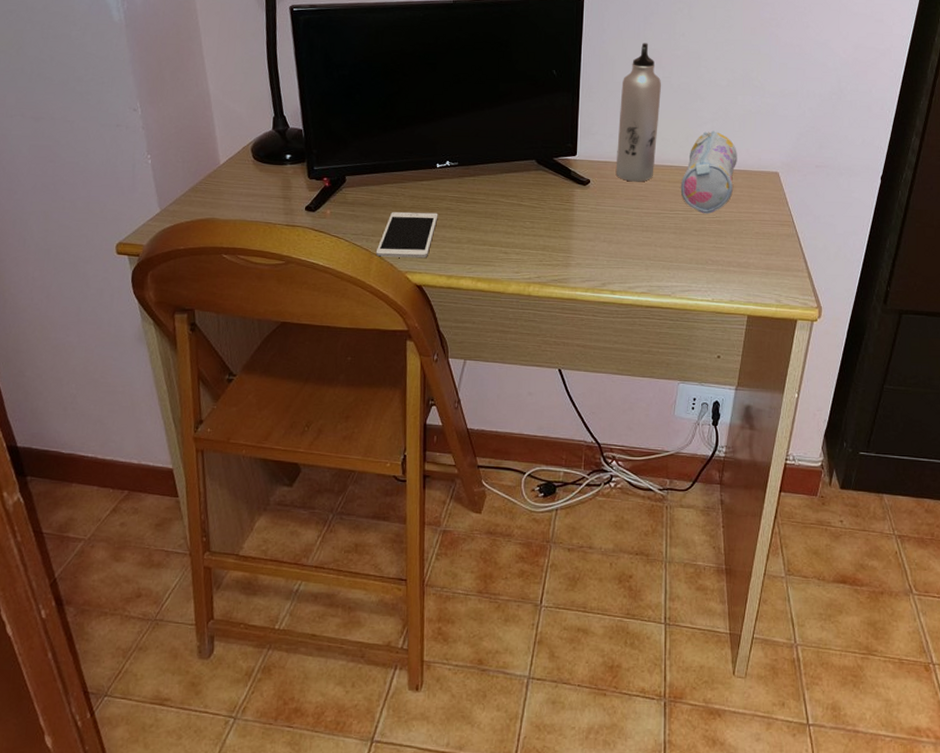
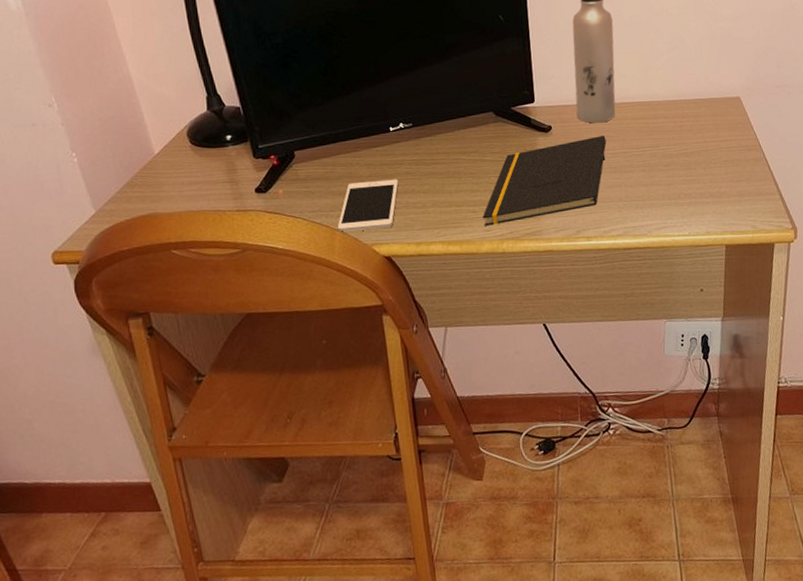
notepad: none [512,194,641,268] -> present [482,136,607,226]
pencil case: present [680,131,737,214] -> none [644,61,698,148]

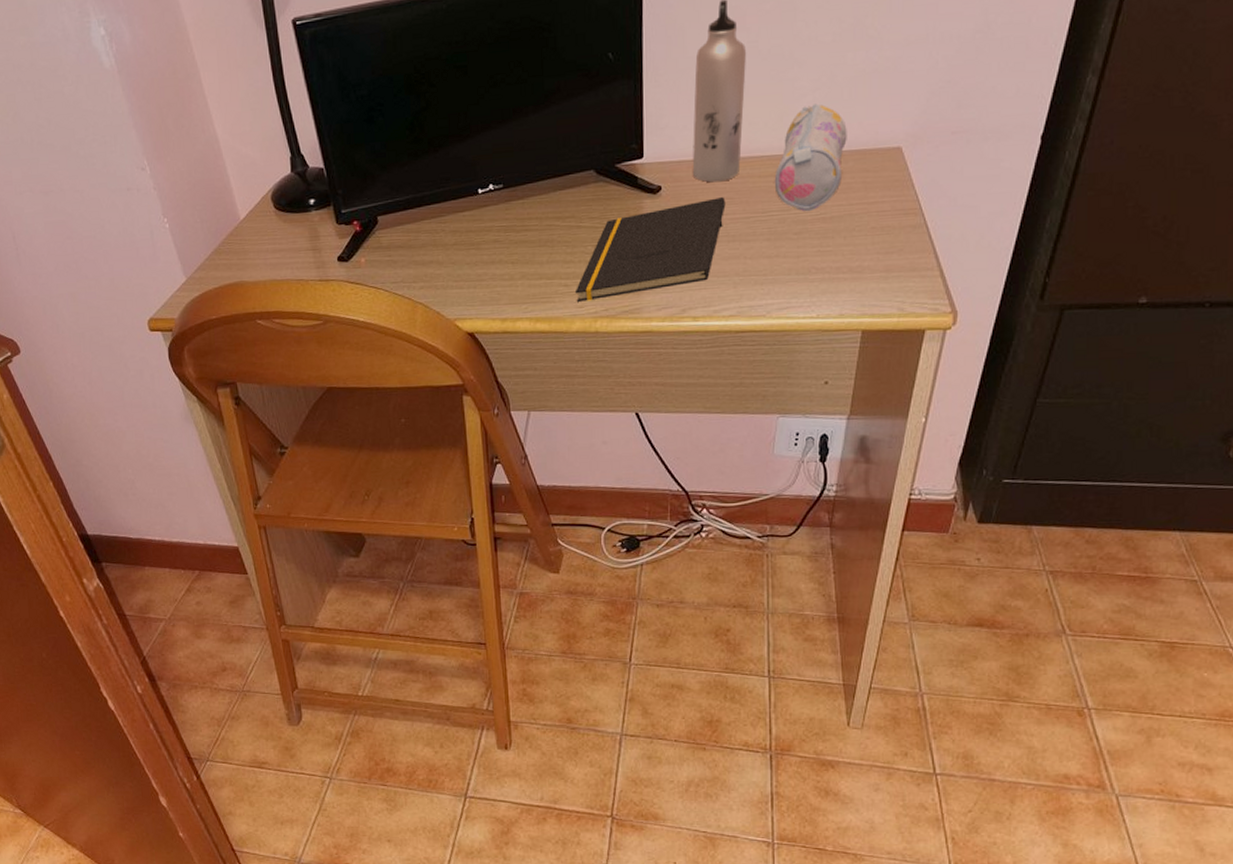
cell phone: present [337,179,399,232] -> none [419,247,486,305]
pencil case: none [644,61,698,148] -> present [774,104,847,212]

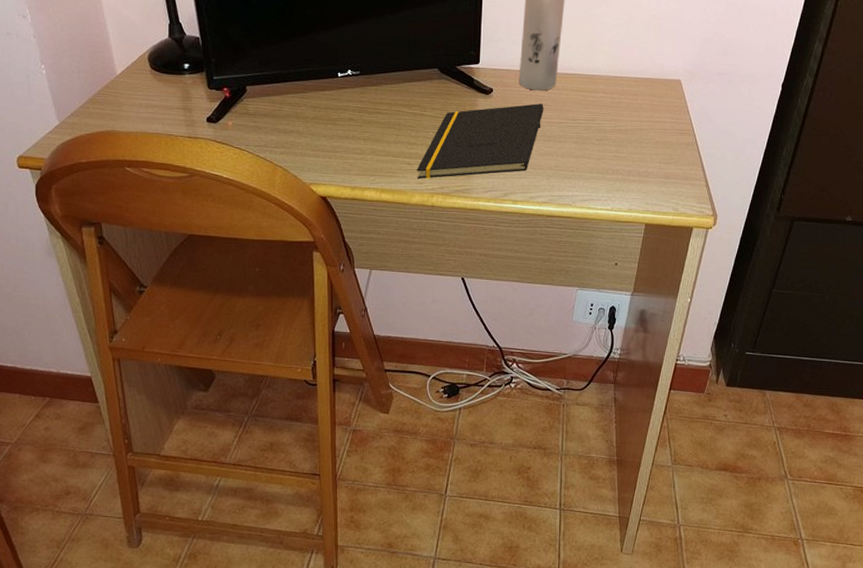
pencil case: present [774,104,847,212] -> none [583,37,641,124]

